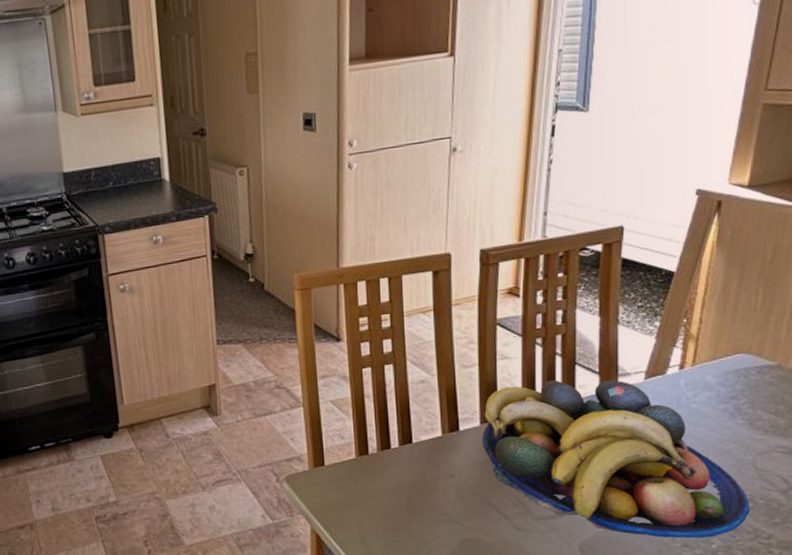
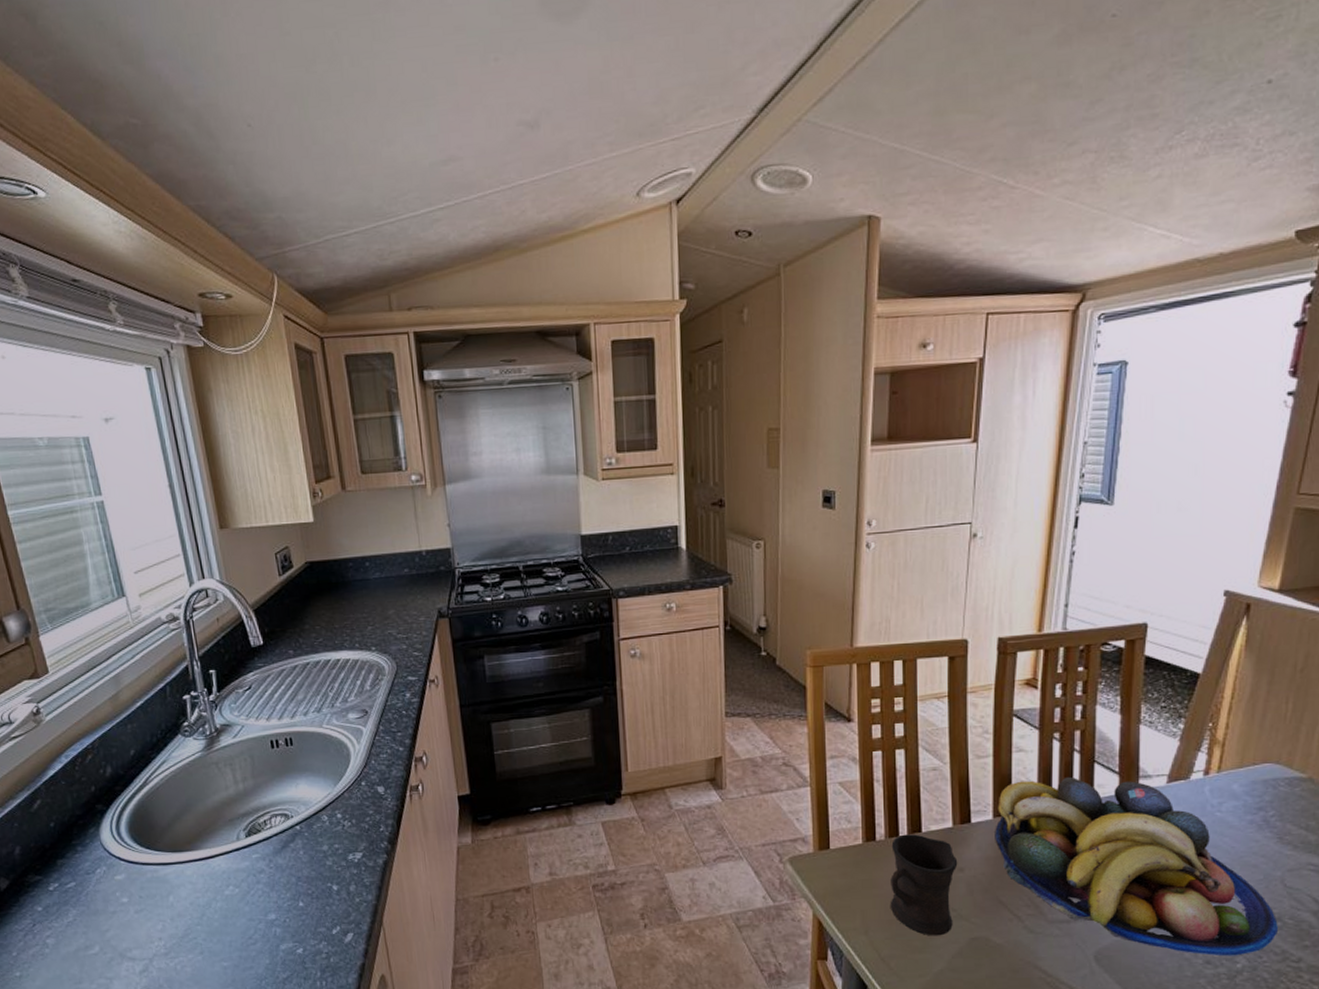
mug: none [384,445,448,541] -> present [891,834,958,936]

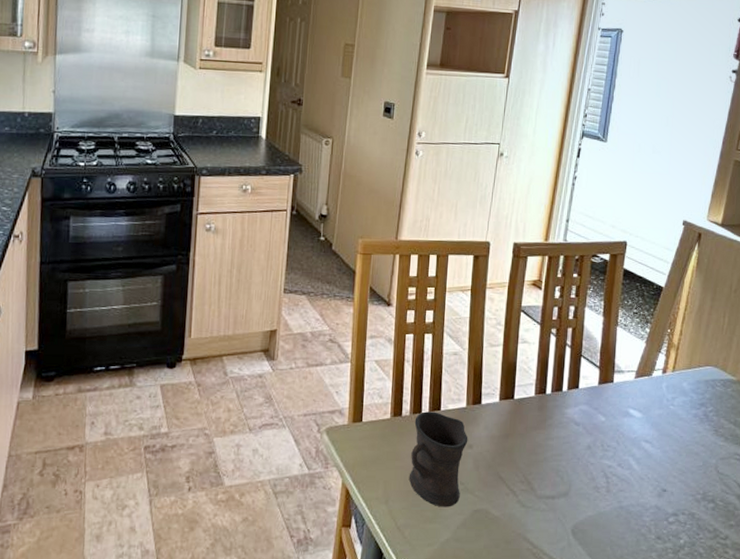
fruit bowl: present [995,776,1278,956] -> none [499,367,712,533]

